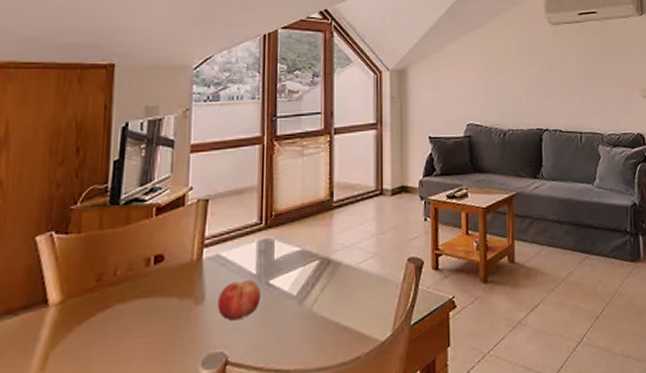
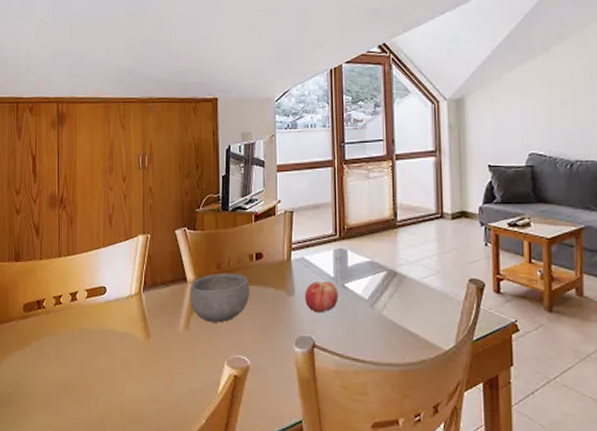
bowl: none [51,284,143,357] -> present [190,273,250,323]

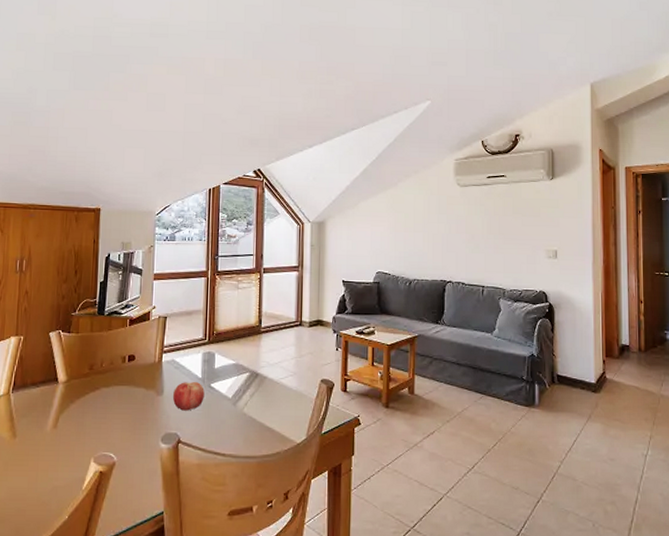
bowl: present [190,273,250,323] -> none [60,374,121,422]

